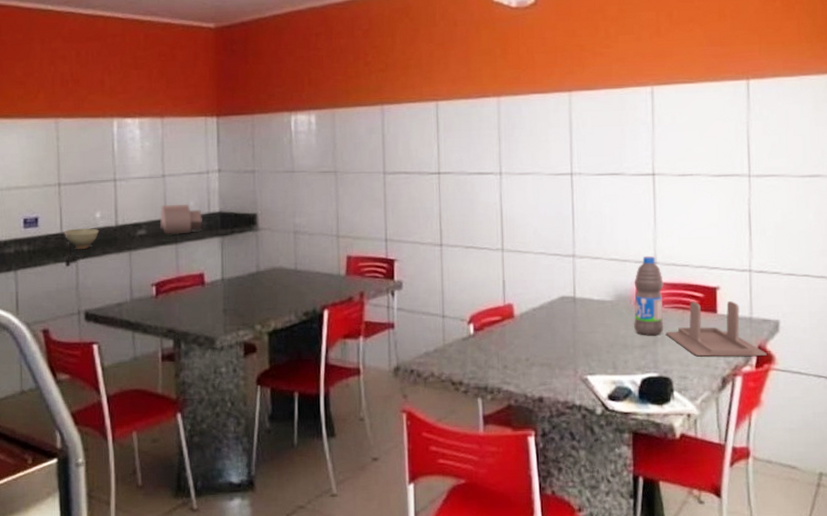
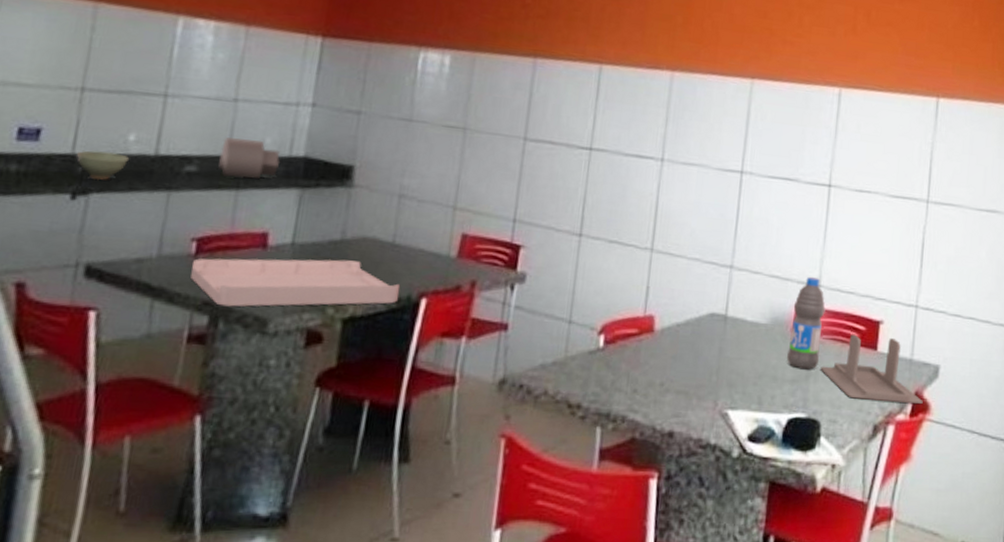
tray: none [156,287,307,332] -> present [191,258,401,307]

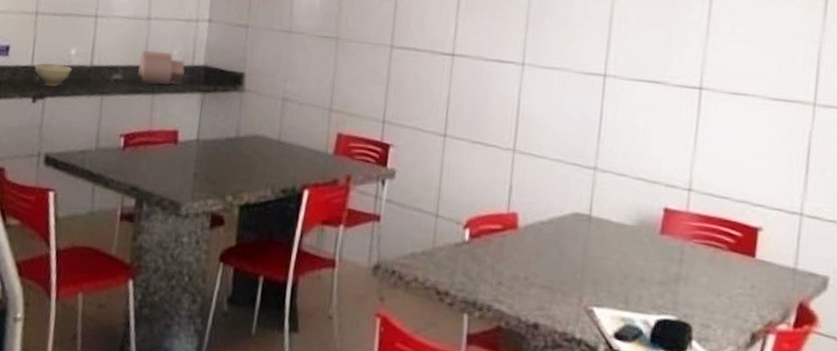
tray: present [191,258,401,307] -> none [121,151,286,194]
water bottle: present [787,276,826,370] -> none [655,180,697,273]
napkin holder: present [820,334,923,404] -> none [691,239,809,315]

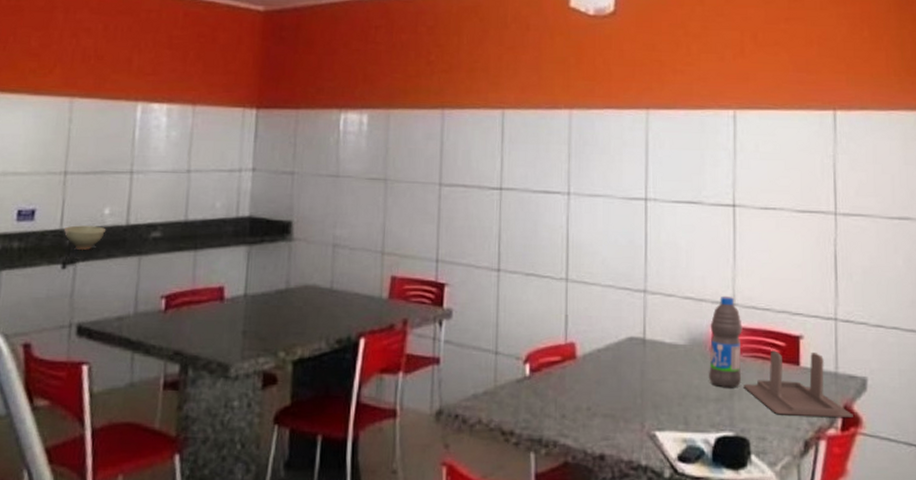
paper towel holder: present [138,50,185,86] -> none [179,205,229,240]
water bottle: none [655,180,697,273] -> present [709,295,743,388]
napkin holder: none [691,239,809,315] -> present [743,350,853,417]

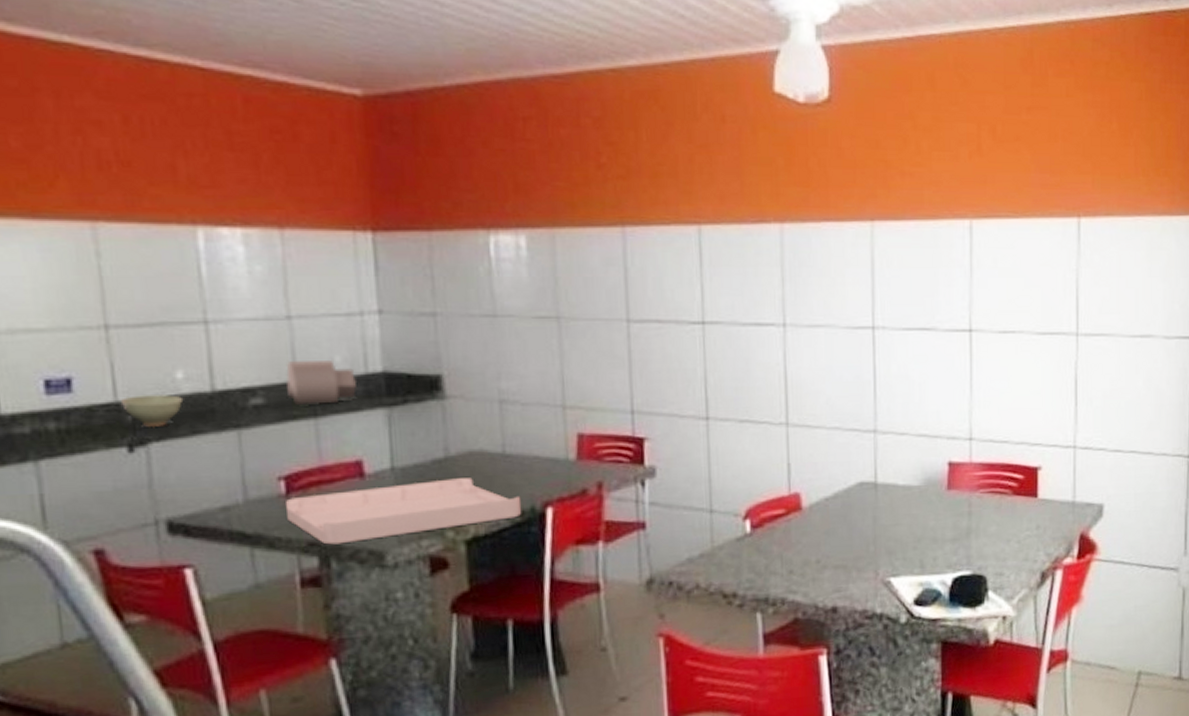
tray: none [162,307,341,355] -> present [286,478,522,545]
paper towel holder: none [179,205,229,240] -> present [285,361,357,405]
water bottle: present [709,295,743,388] -> none [945,430,980,527]
napkin holder: present [743,350,853,417] -> none [981,483,1089,549]

